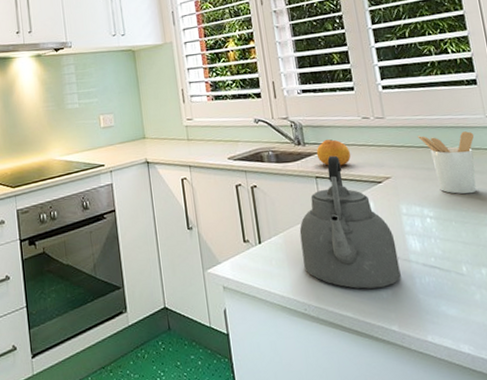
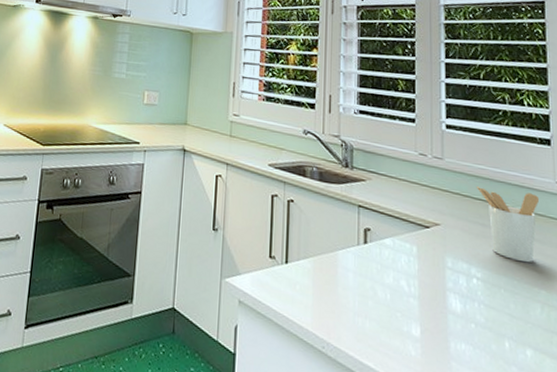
kettle: present [299,155,401,289] -> none [329,186,435,344]
fruit: present [316,139,351,166] -> none [363,167,401,200]

